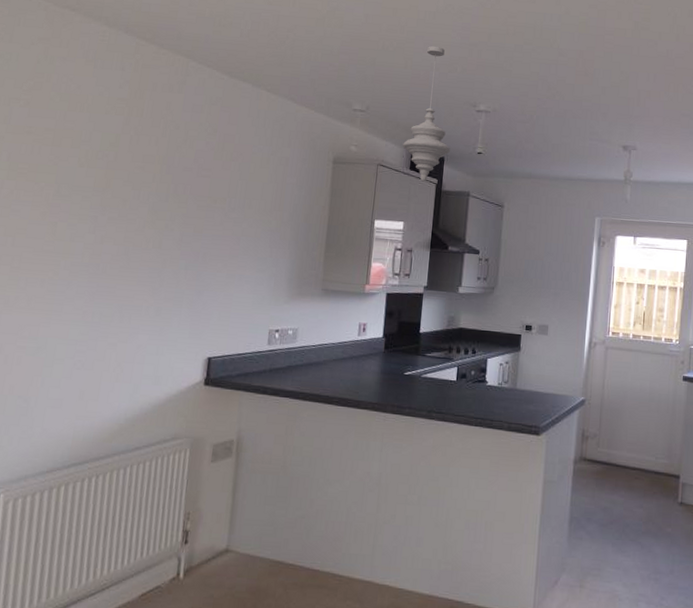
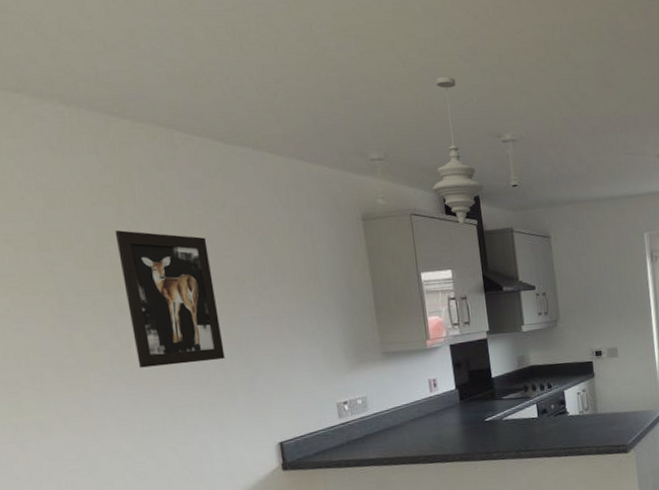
wall art: none [105,138,193,269] -> present [114,230,225,368]

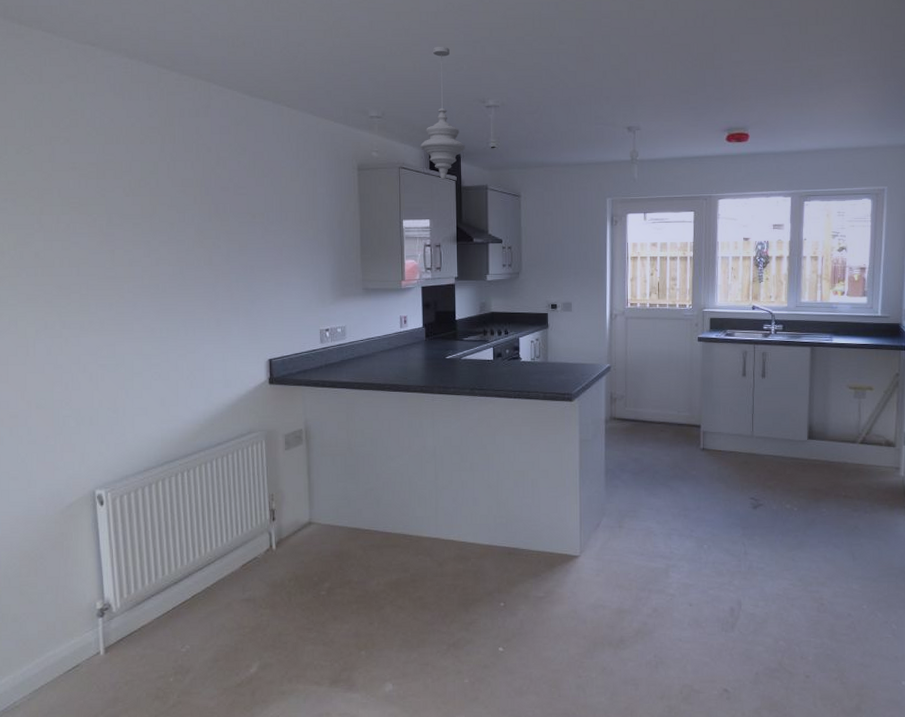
wall art: present [114,230,225,368] -> none [156,166,232,284]

